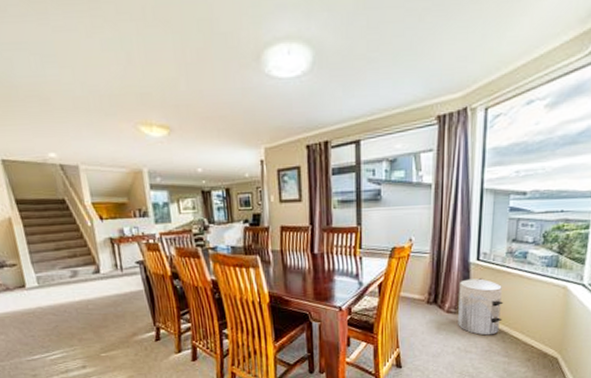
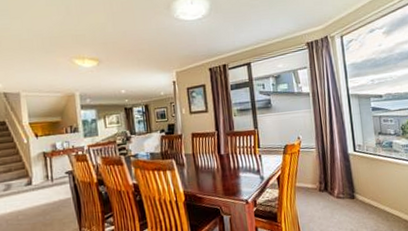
waste bin: present [457,277,504,336] -> none [343,165,383,217]

